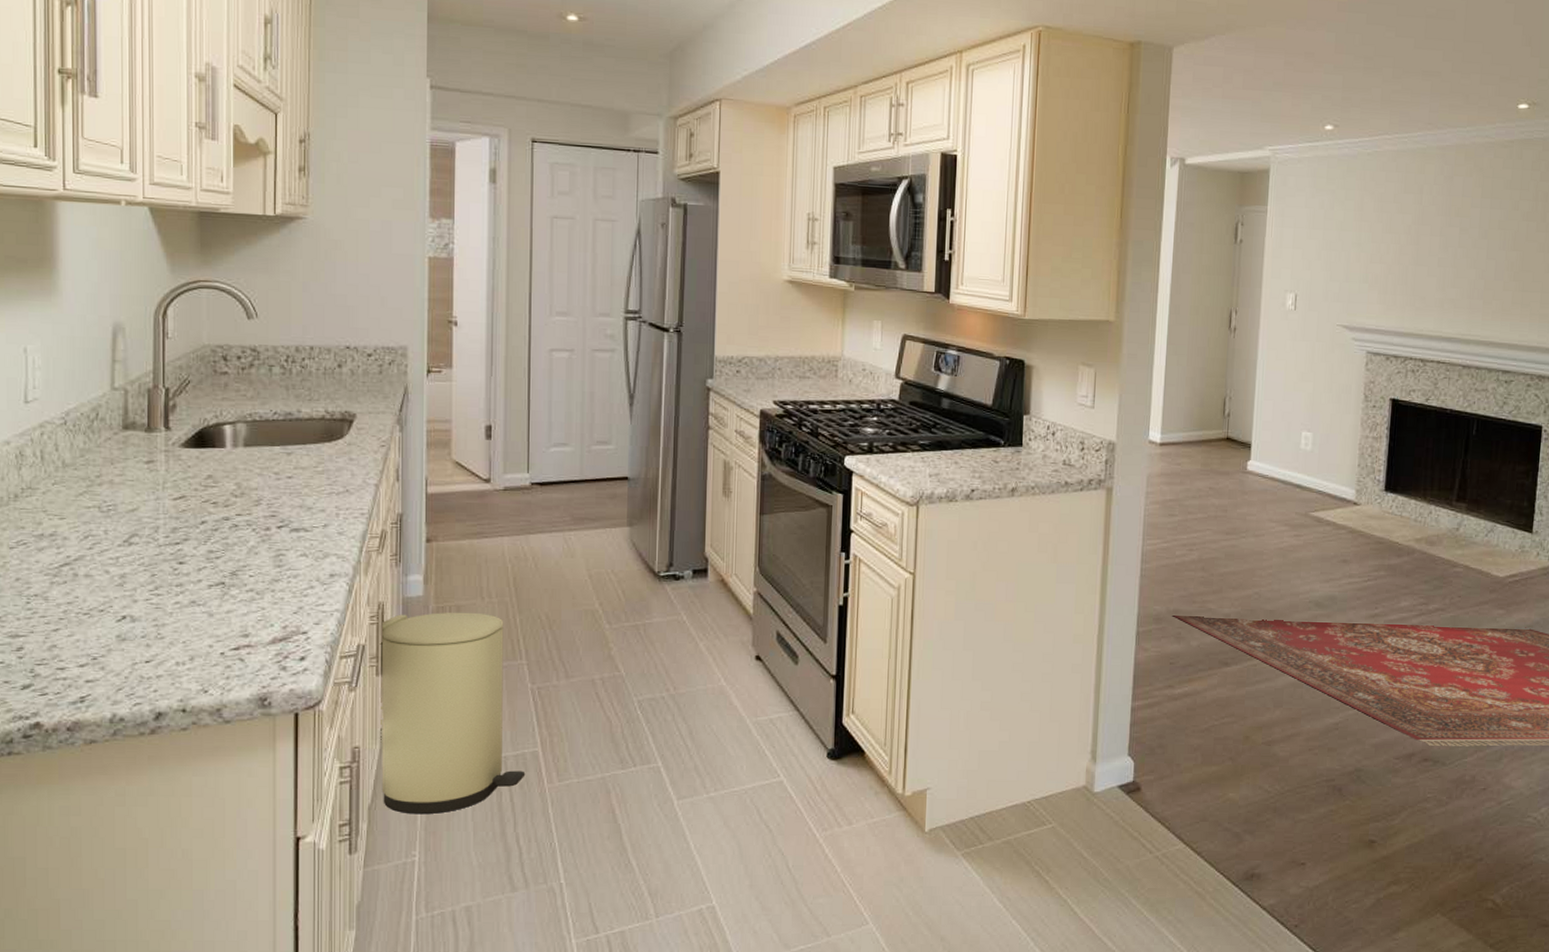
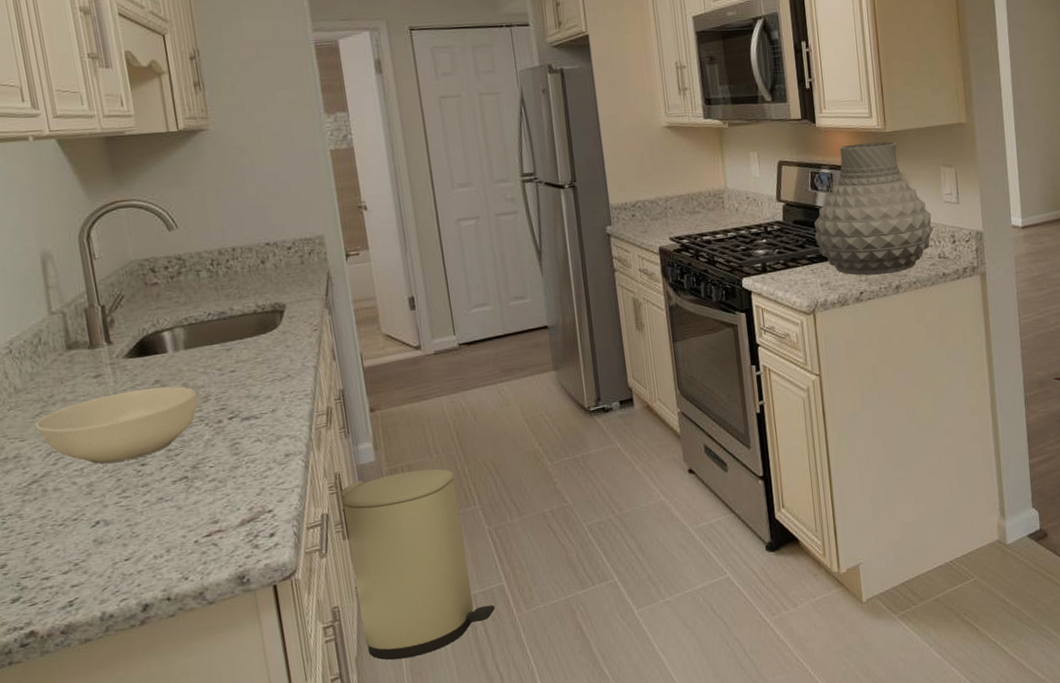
bowl: none [77,482,249,557] -> present [35,386,198,464]
vase: none [930,327,1062,474] -> present [814,142,933,275]

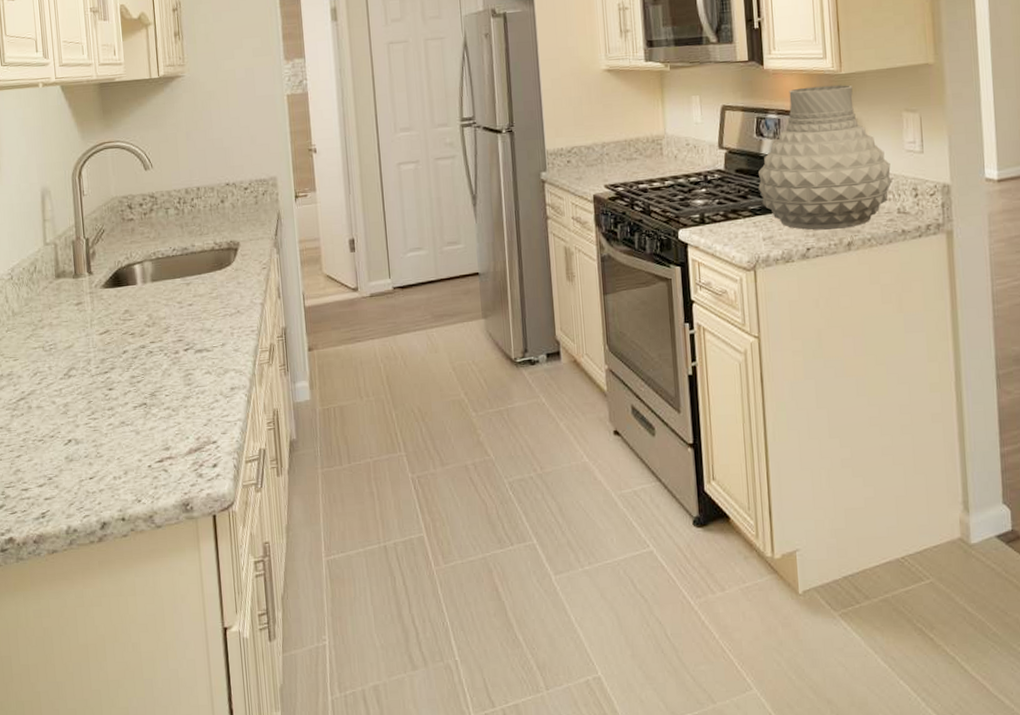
bowl: present [35,386,198,464] -> none [26,316,159,386]
pedal bin: present [340,468,496,660] -> none [277,411,415,601]

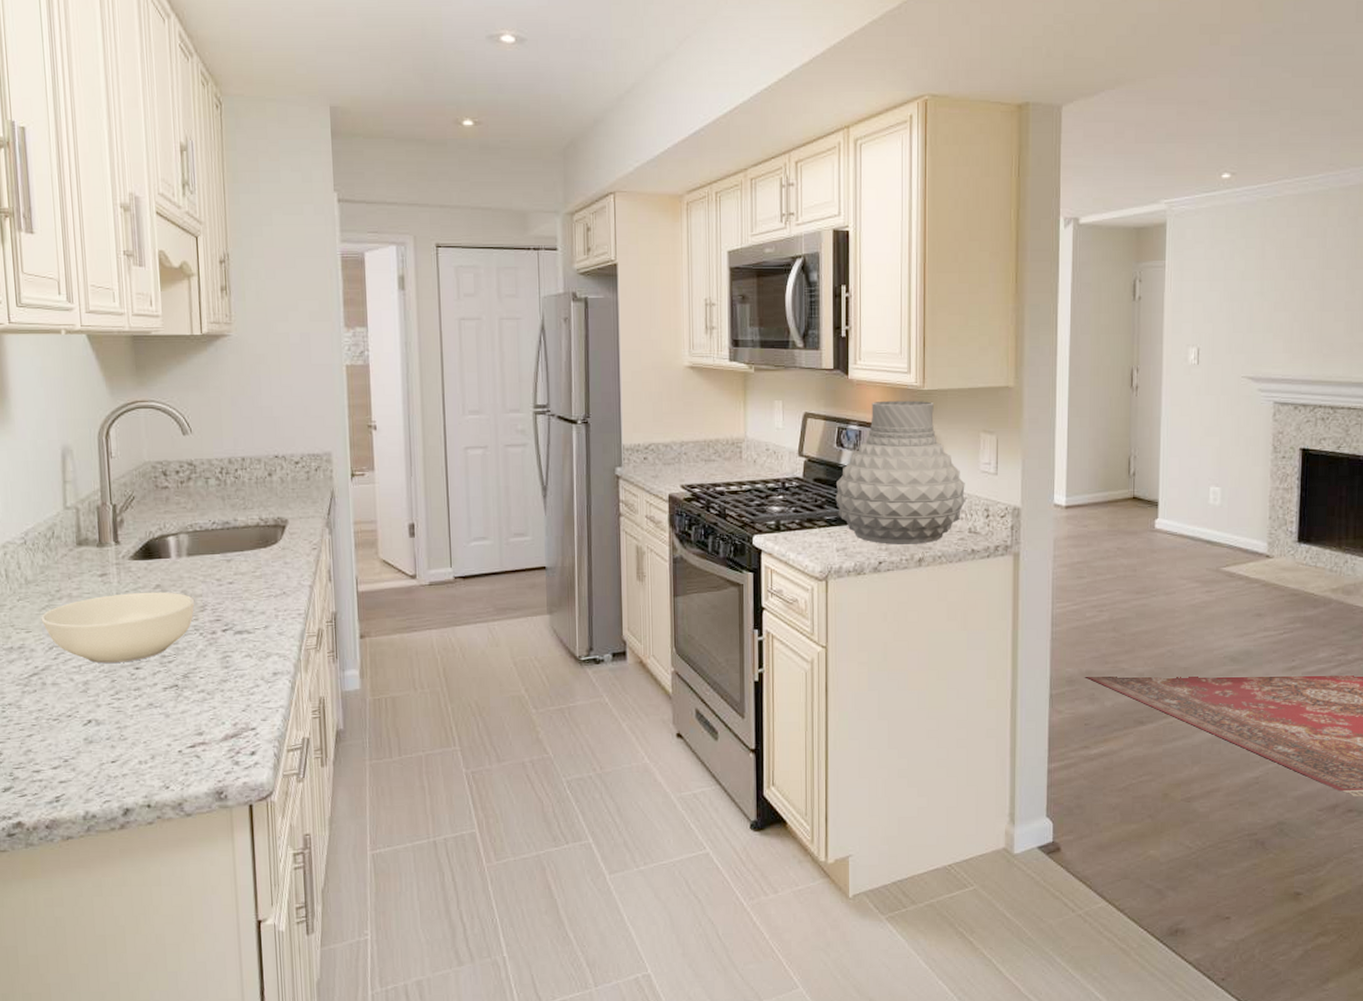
bowl: none [26,316,159,386] -> present [41,592,195,664]

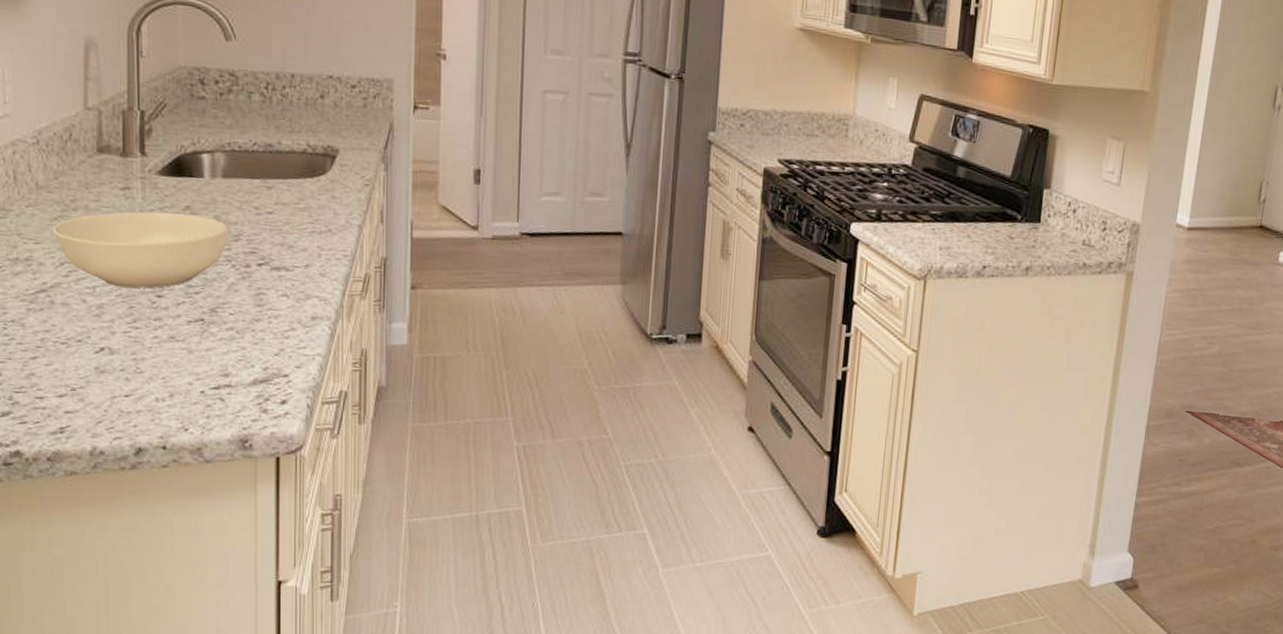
vase: present [835,400,965,544] -> none [944,91,1085,251]

